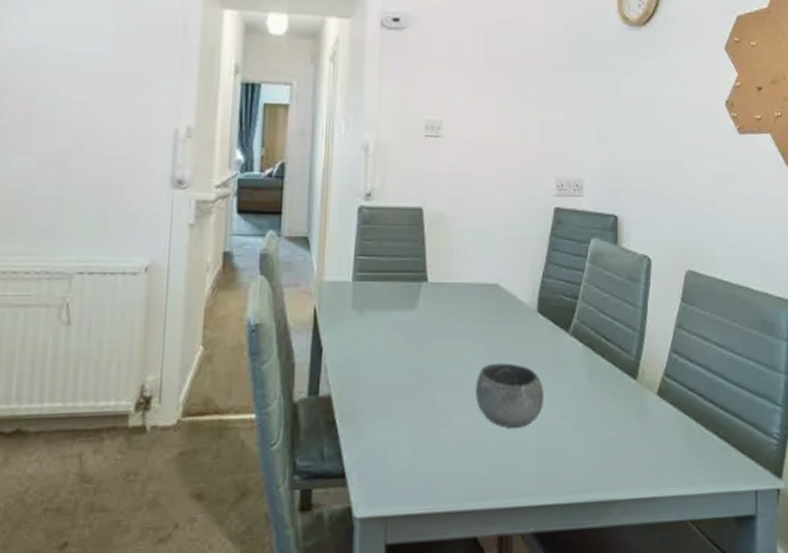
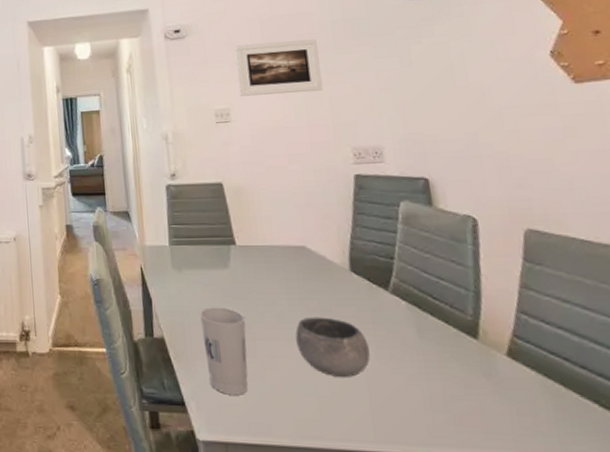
cup: none [376,356,427,460] -> present [199,307,248,395]
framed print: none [454,48,538,113] -> present [234,39,323,96]

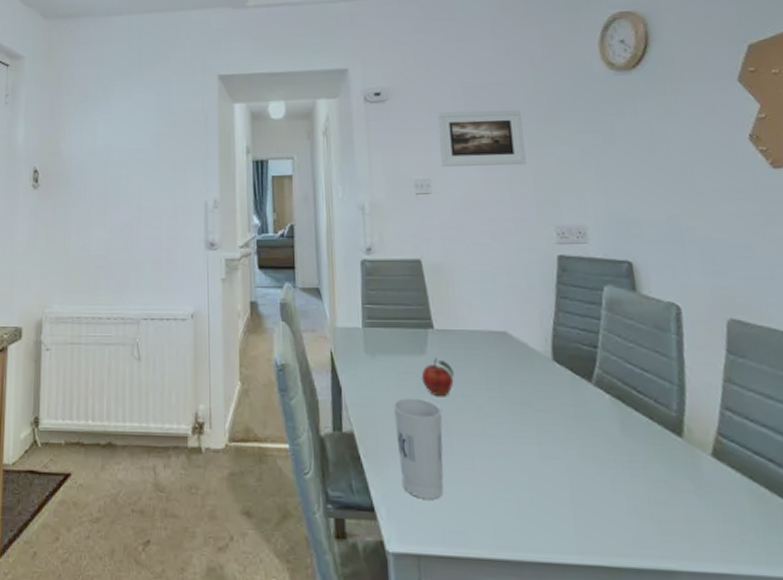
fruit: none [225,271,256,306] -> present [421,358,454,397]
bowl: present [295,317,370,378] -> none [495,410,573,480]

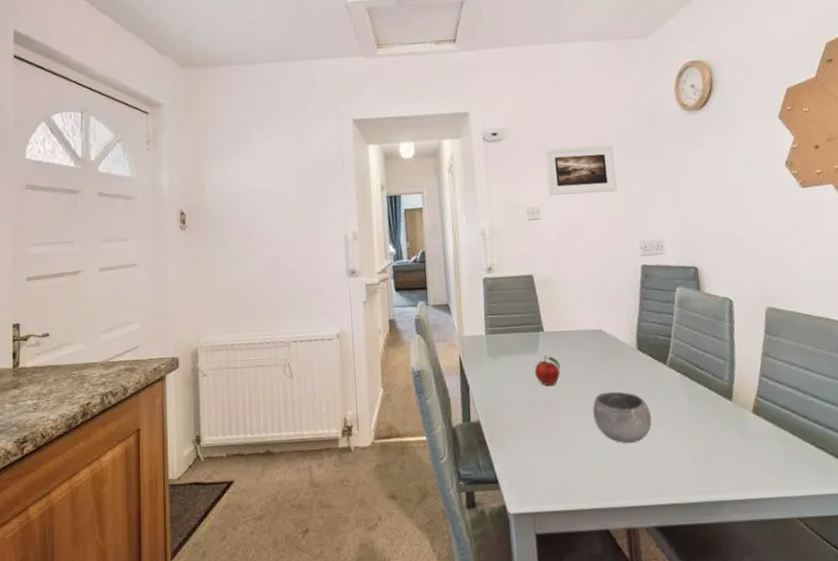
cup: present [392,398,444,499] -> none [511,389,553,469]
bowl: none [495,410,573,480] -> present [593,391,652,444]

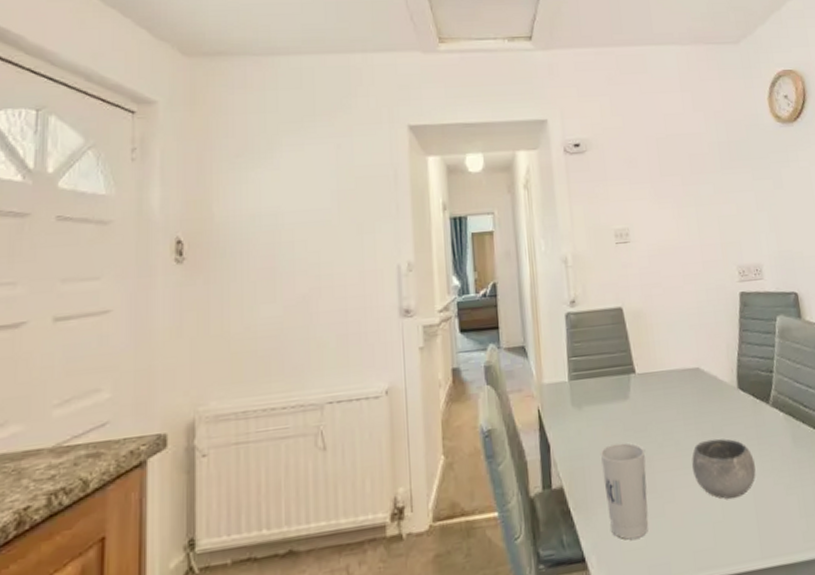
cup: none [511,389,553,469] -> present [600,442,648,540]
fruit: present [534,355,561,387] -> none [625,401,655,439]
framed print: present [544,145,617,196] -> none [633,159,712,216]

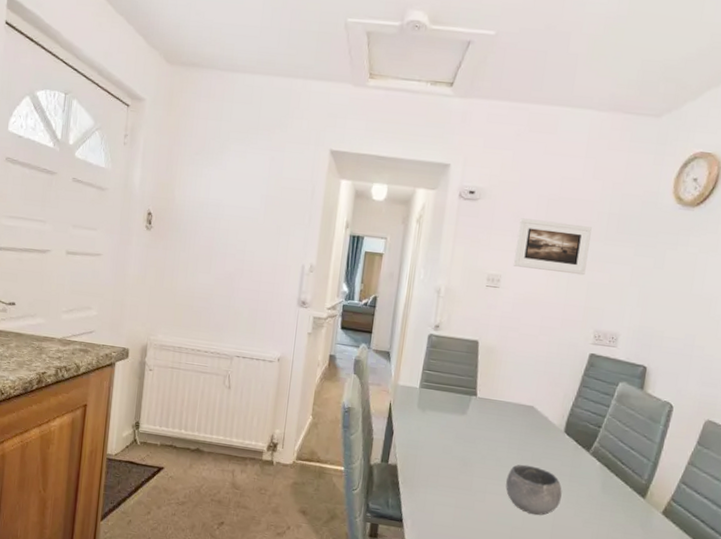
cup: present [600,442,648,540] -> none [427,445,470,519]
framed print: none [633,159,712,216] -> present [513,218,592,276]

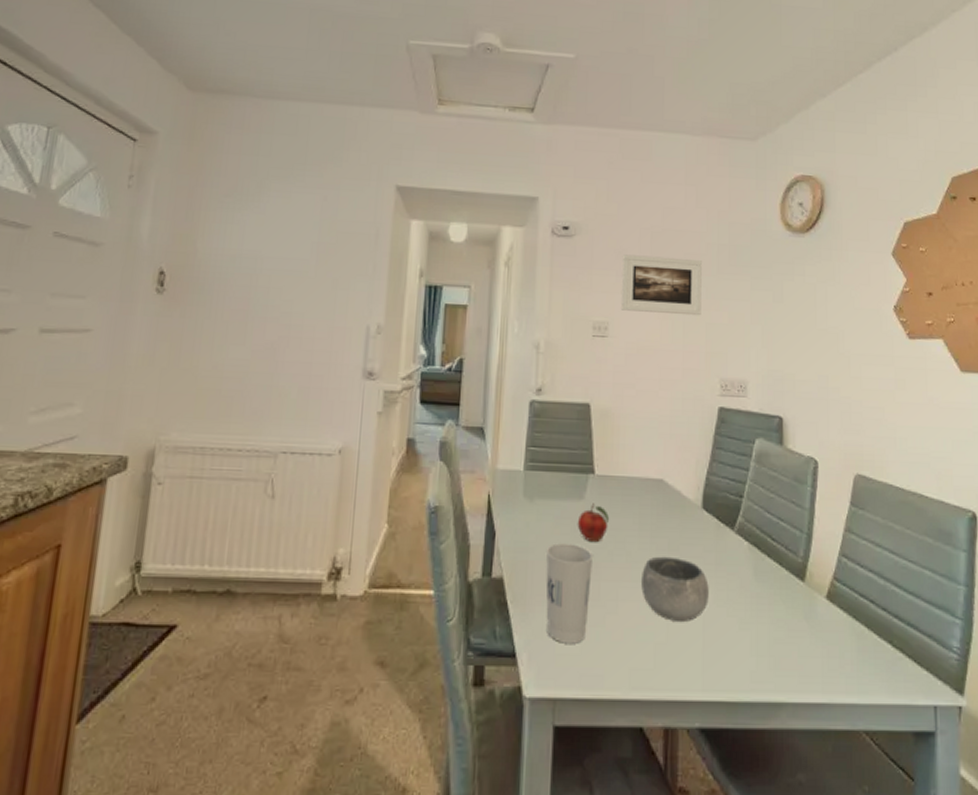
cup: none [427,445,470,519] -> present [545,543,594,644]
fruit: none [458,418,485,449] -> present [577,503,609,543]

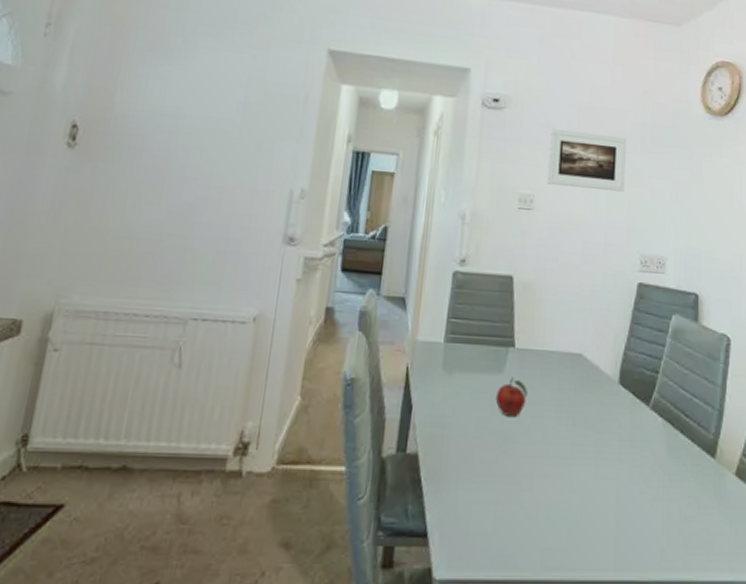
cup: present [545,543,594,644] -> none [460,418,511,522]
bowl: present [641,556,709,623] -> none [557,432,623,500]

